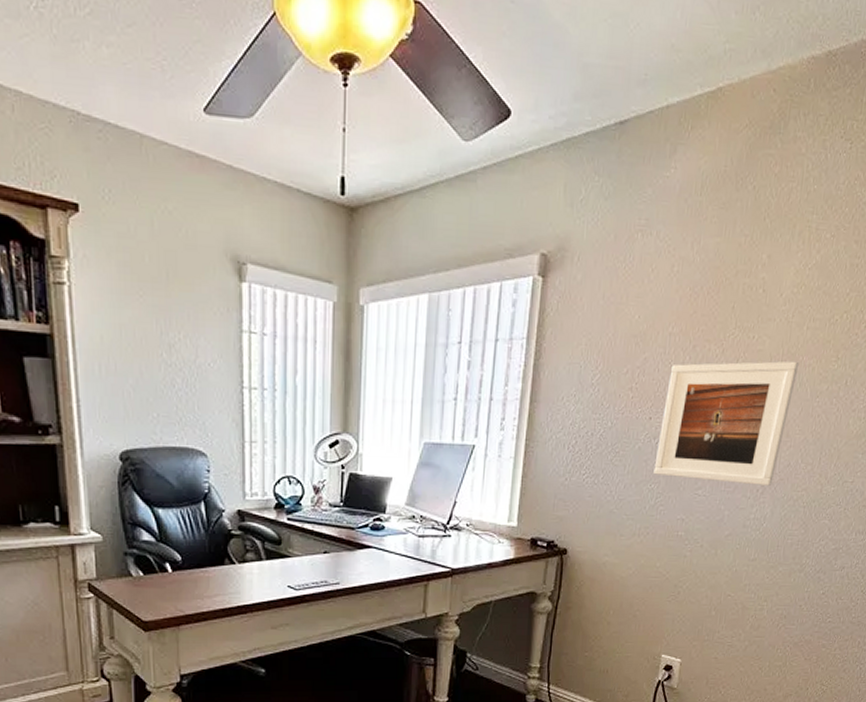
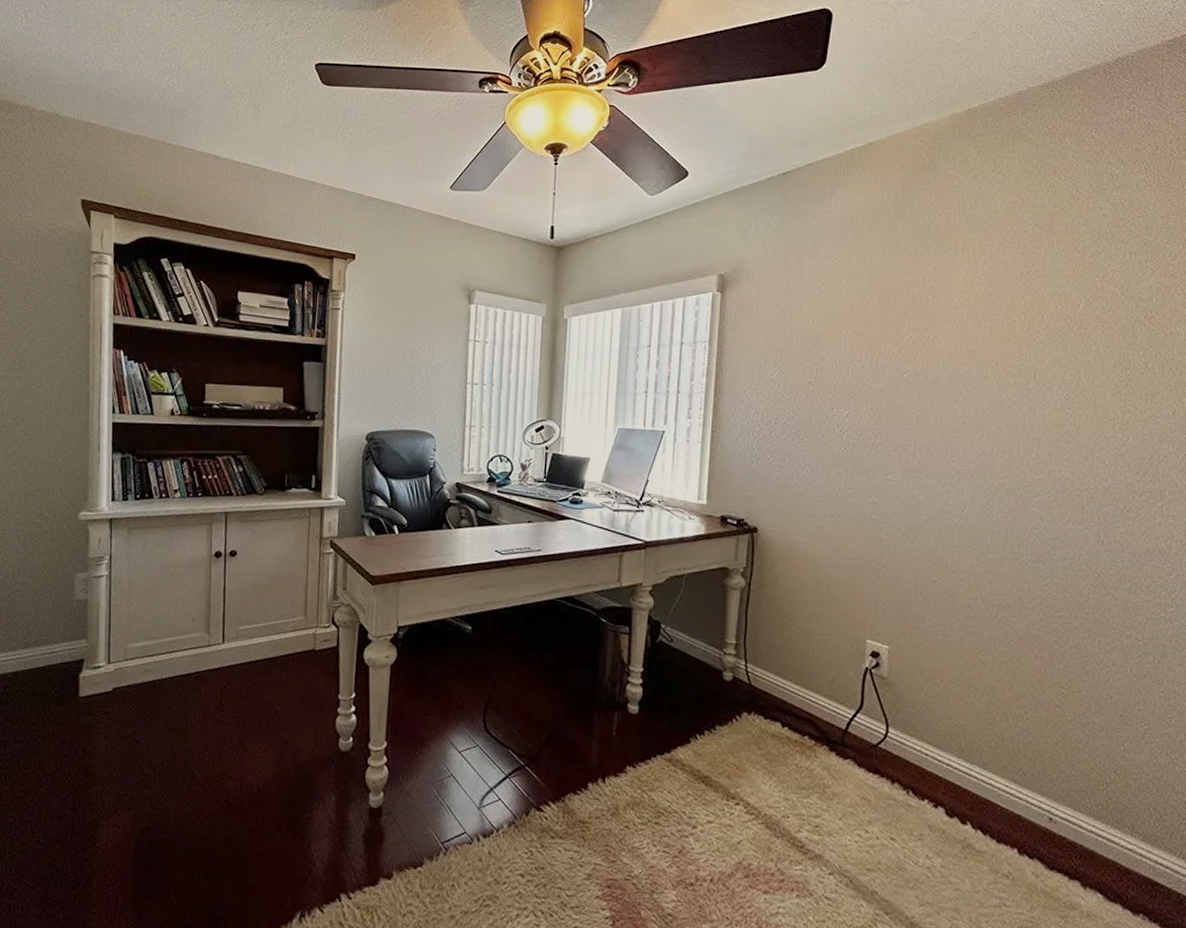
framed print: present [653,361,799,486] -> none [840,357,981,473]

